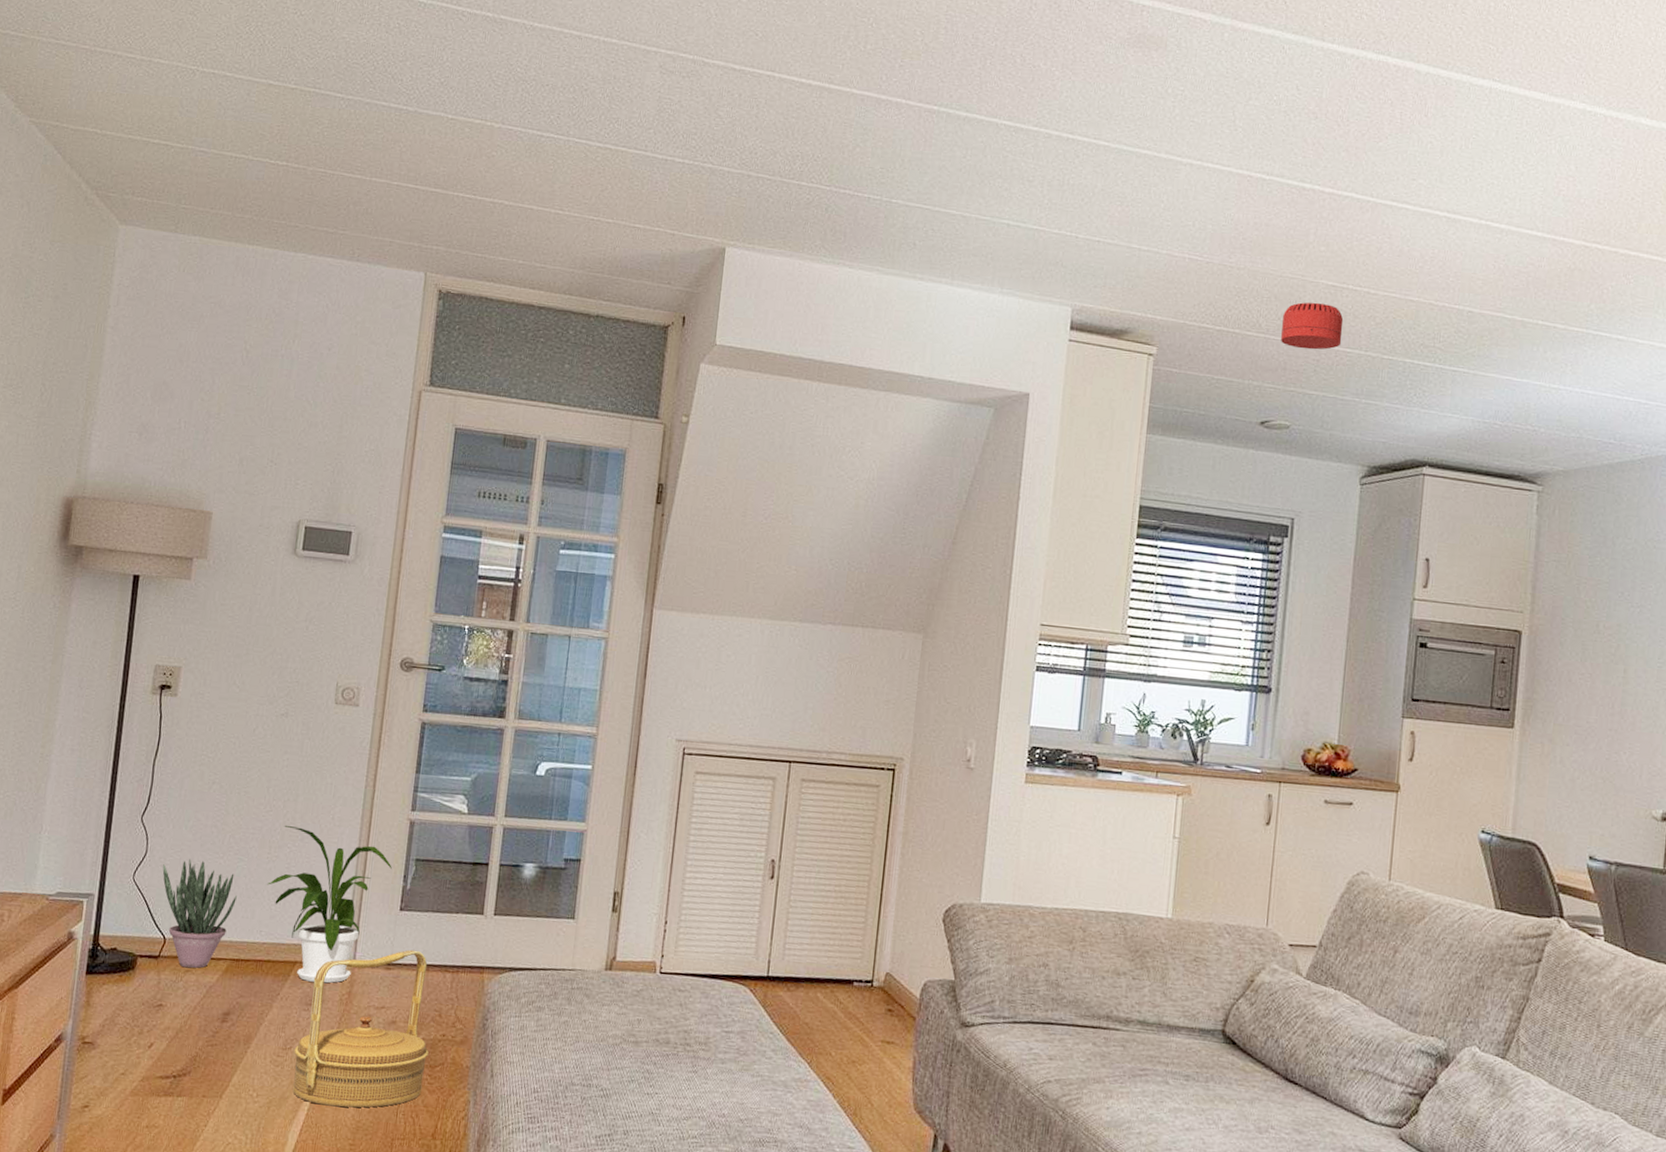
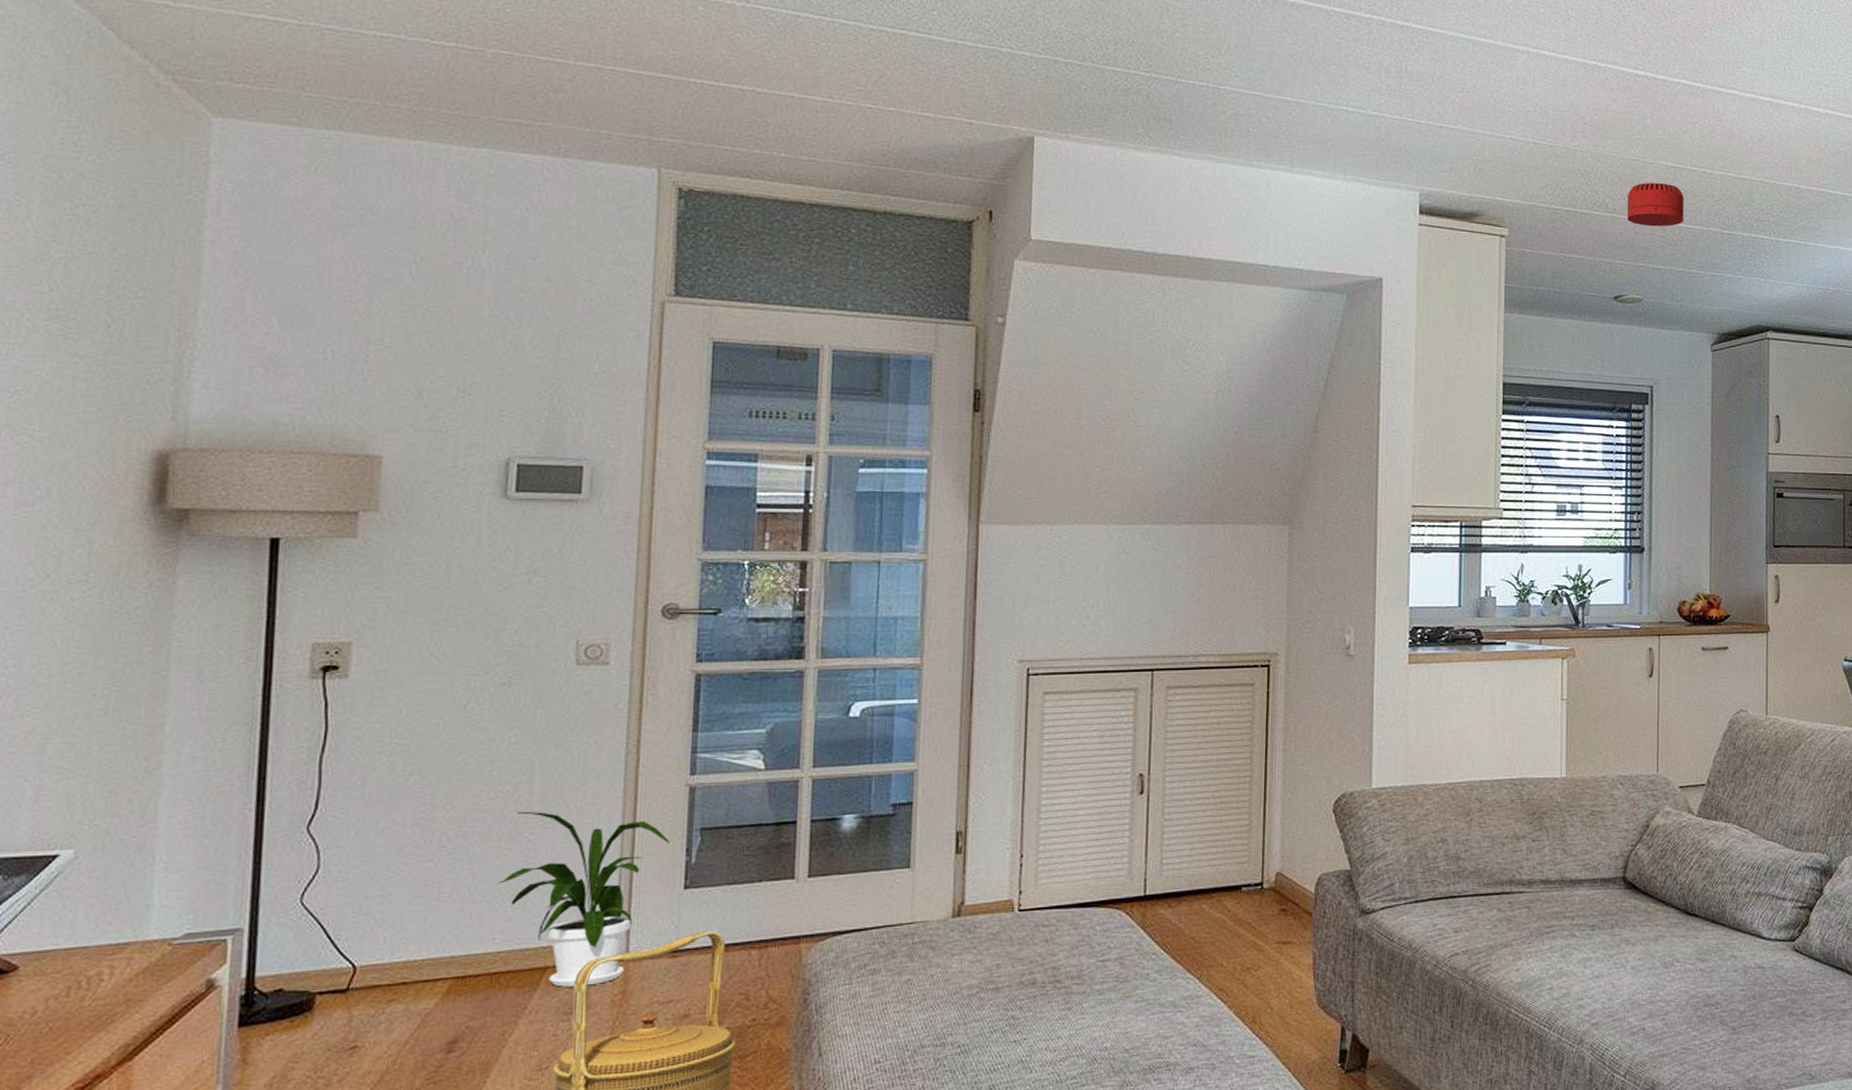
potted plant: present [162,858,237,969] -> none [344,867,456,998]

